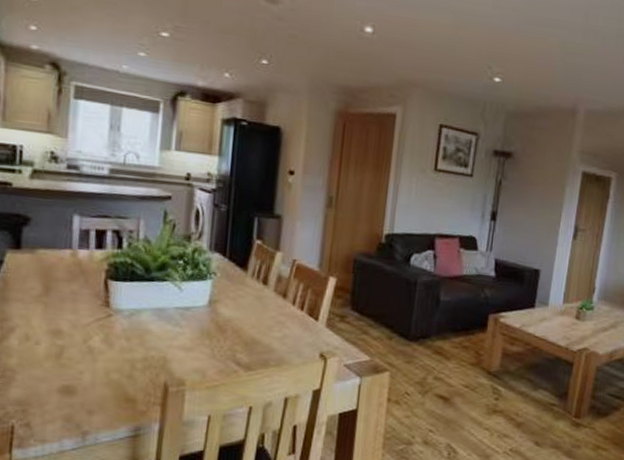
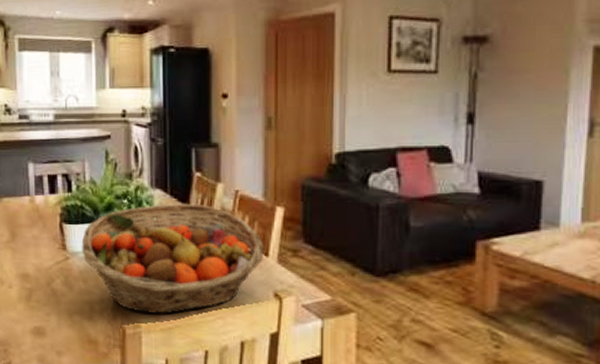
fruit basket: none [127,267,315,373] -> present [81,203,264,314]

